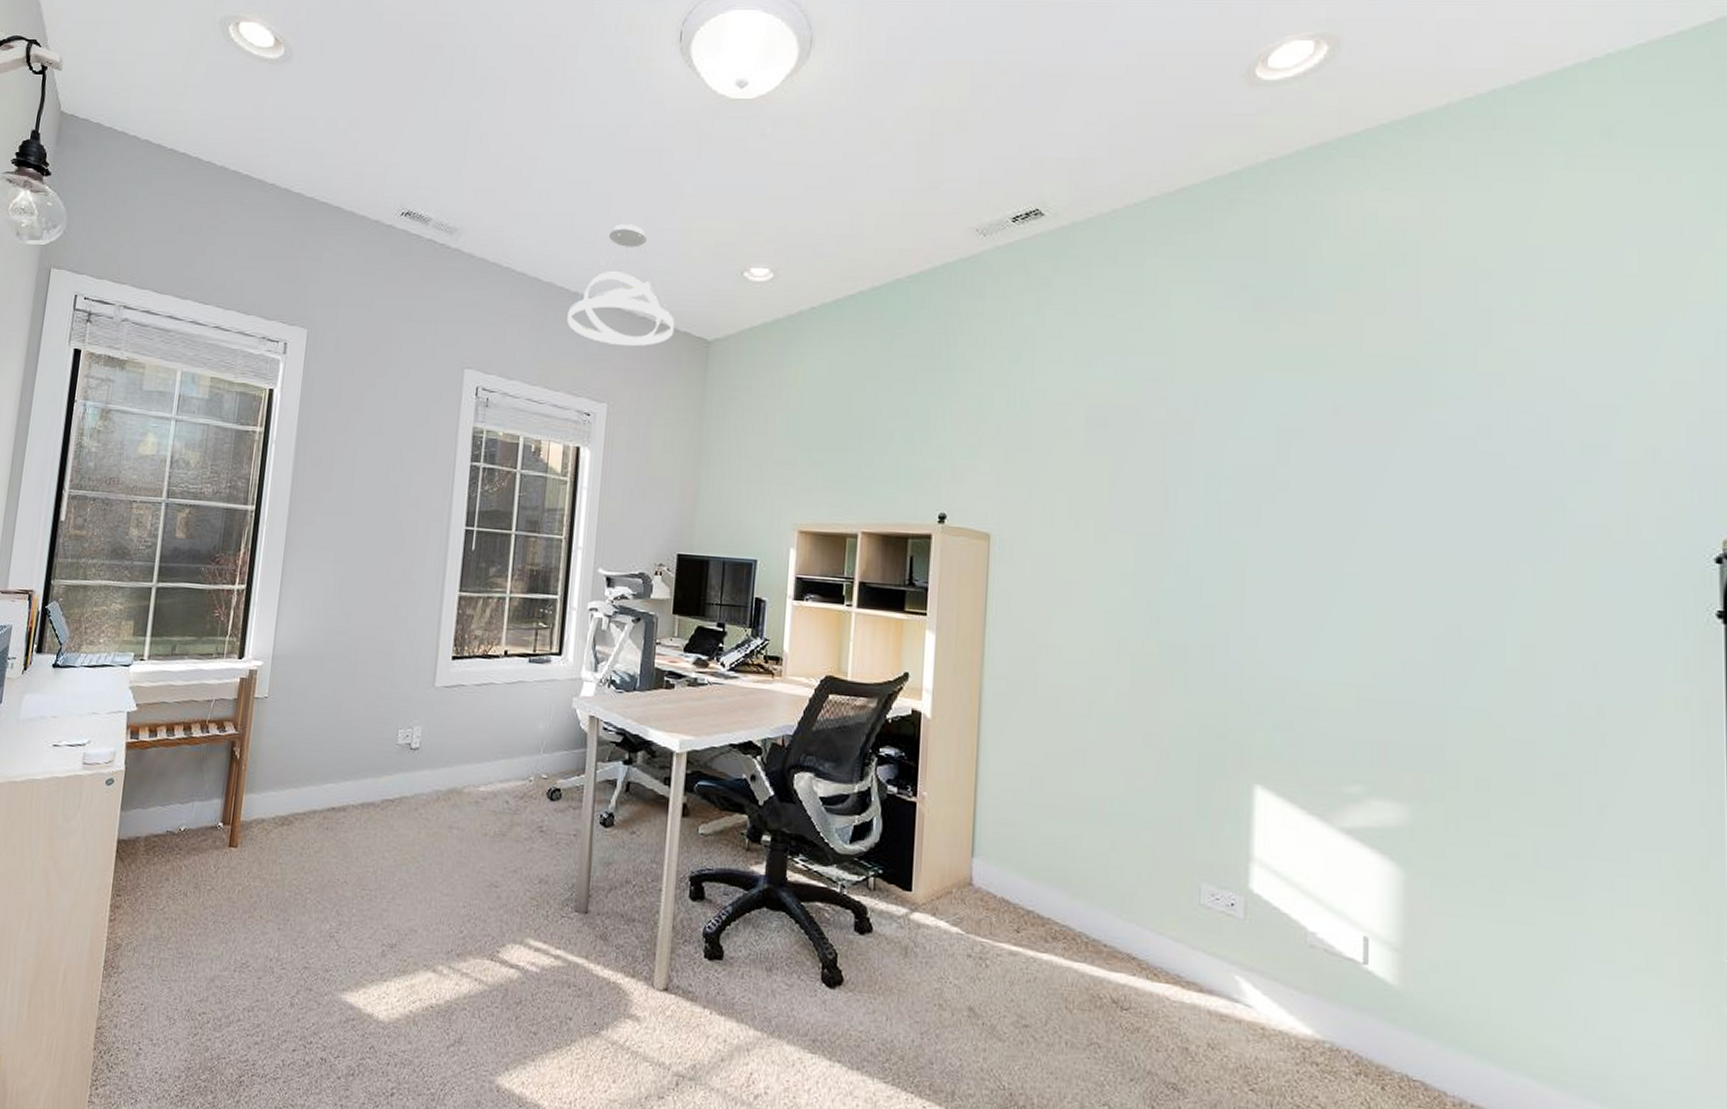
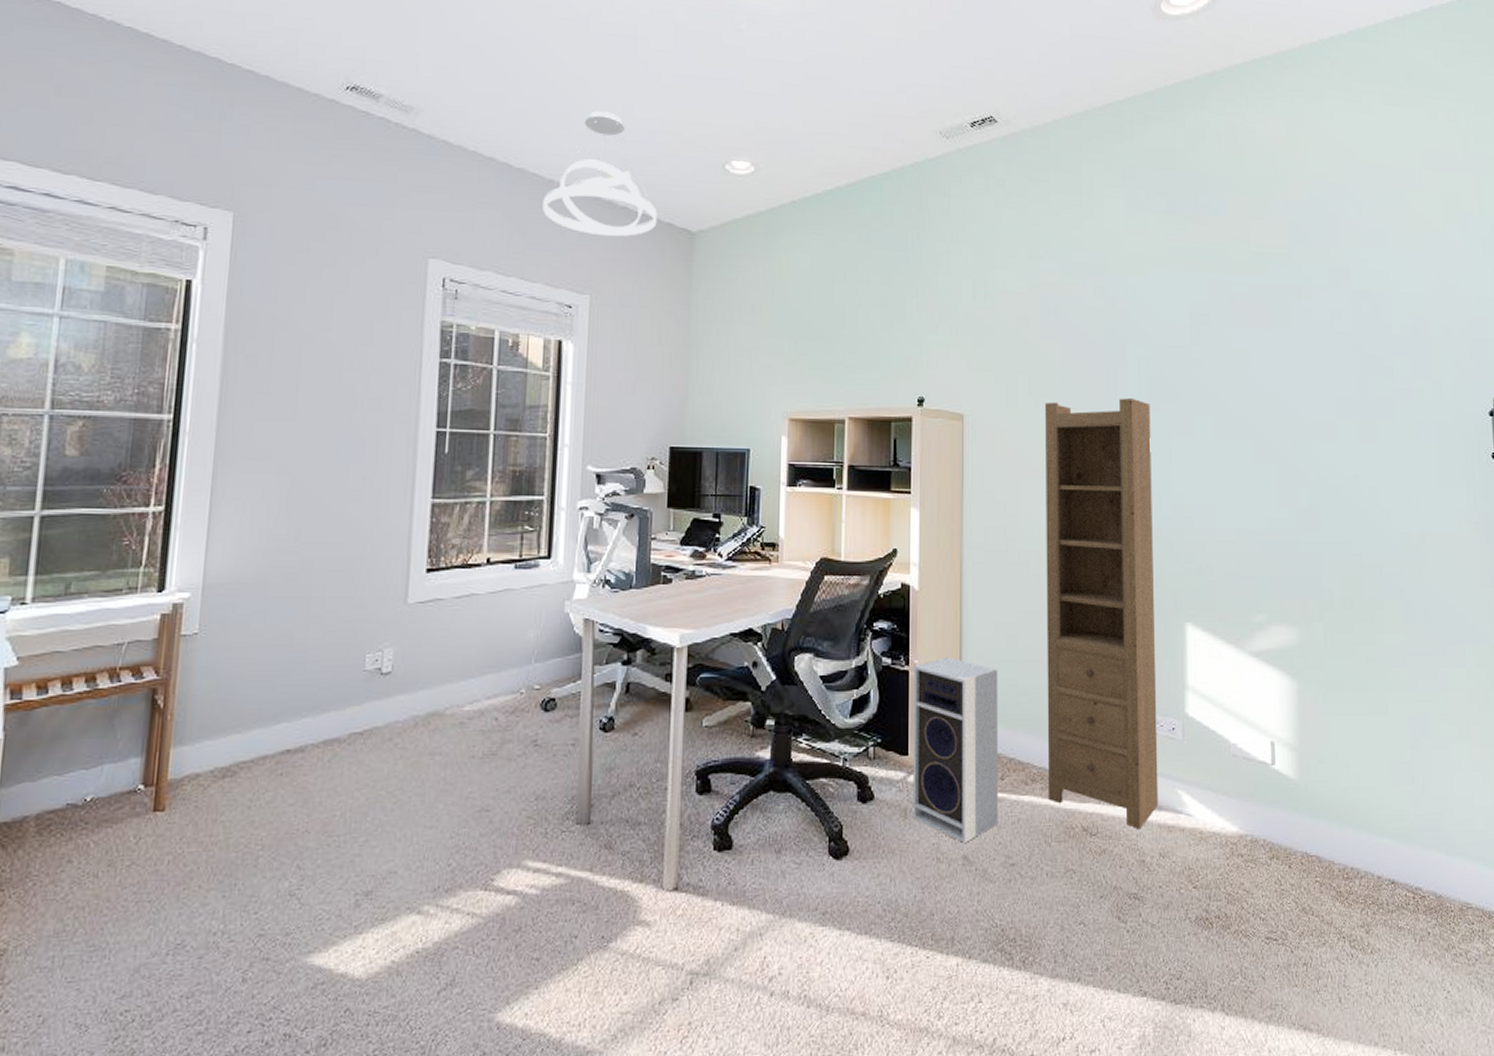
speaker: none [913,792,1018,994] -> present [912,657,998,843]
shelving unit: none [1071,523,1220,1013] -> present [1045,398,1159,830]

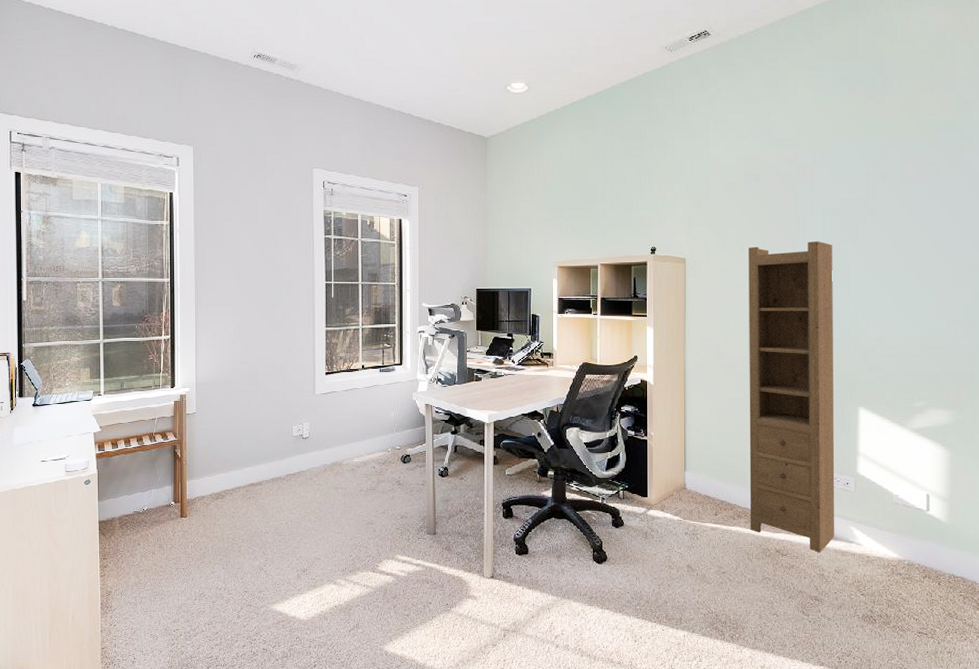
pendant light: present [542,111,658,237] -> none [384,56,461,144]
speaker: present [912,657,998,843] -> none [651,431,713,556]

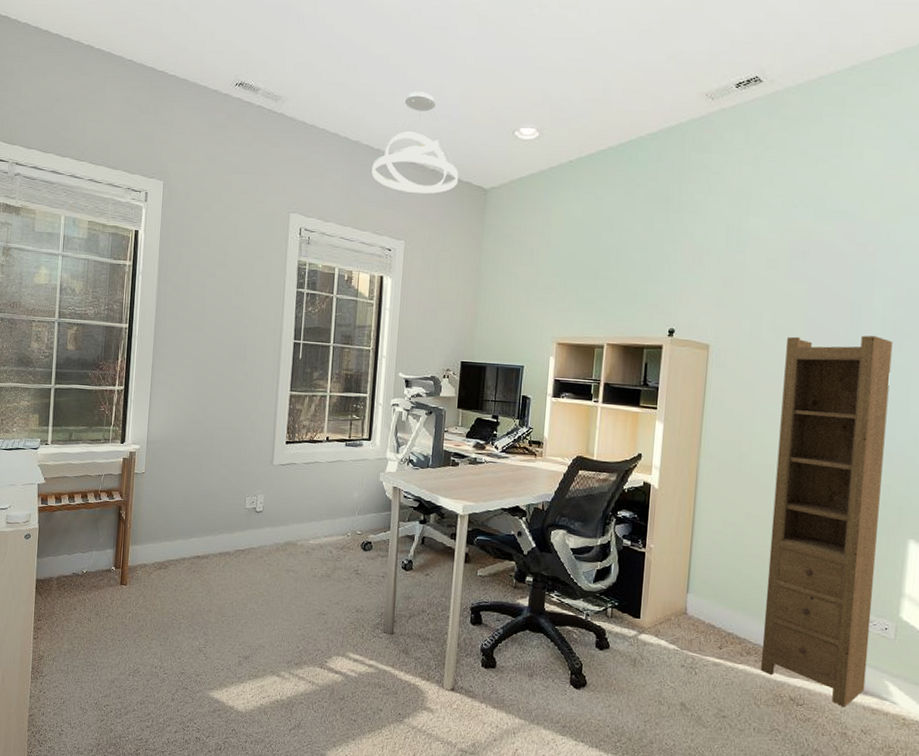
pendant light: none [384,56,461,144] -> present [371,92,459,194]

